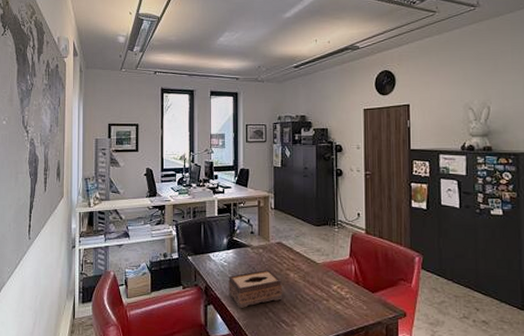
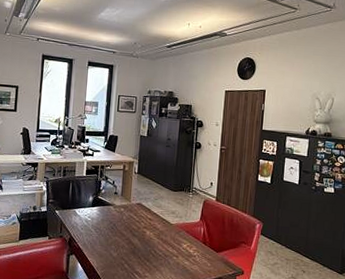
tissue box: present [228,269,283,309] -> none [90,226,139,260]

